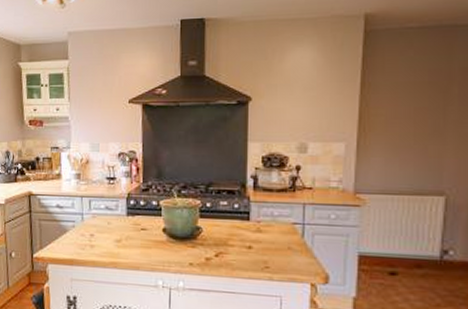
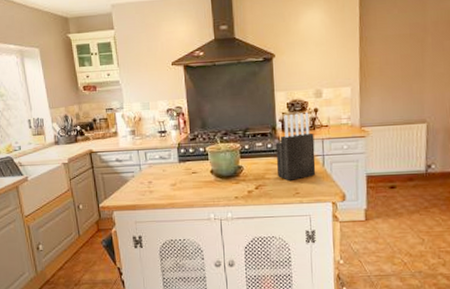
knife block: none [244,169,293,251] -> present [276,113,316,180]

